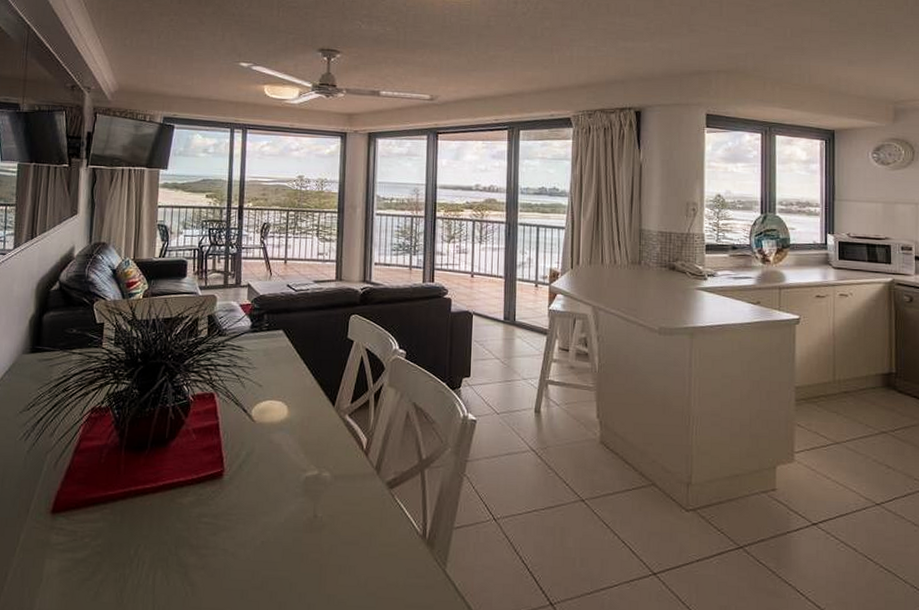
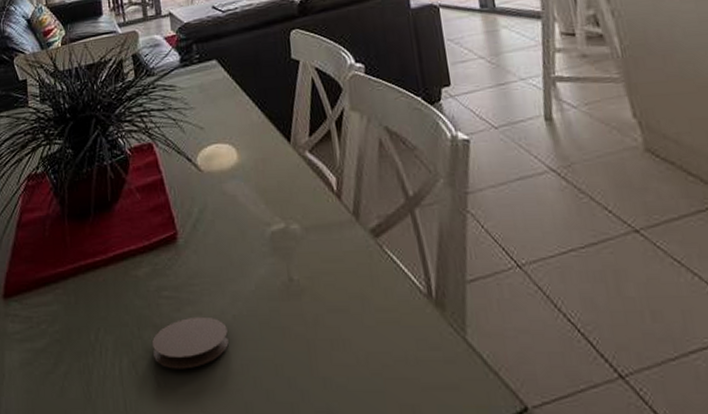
coaster: none [185,540,255,583] -> present [152,316,229,369]

